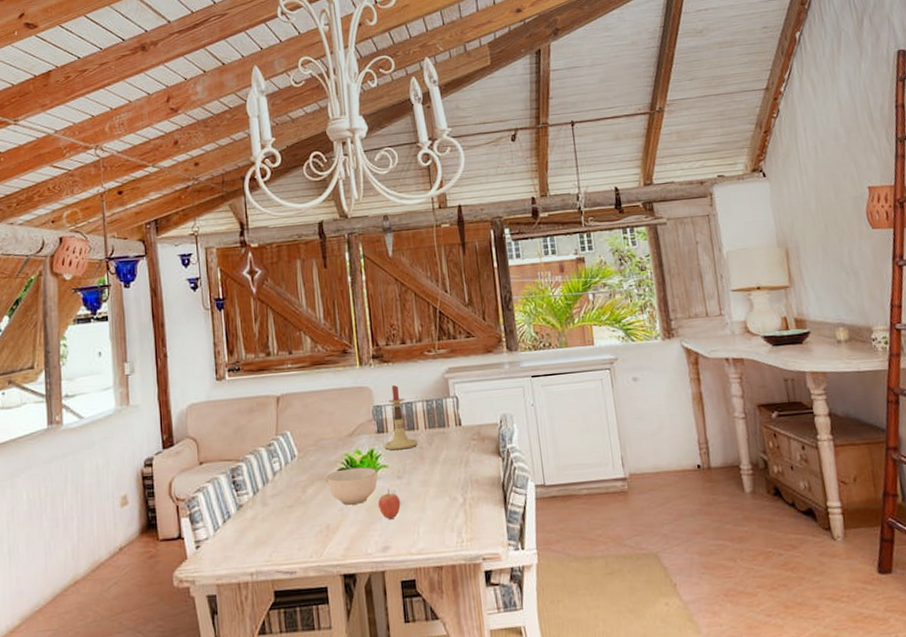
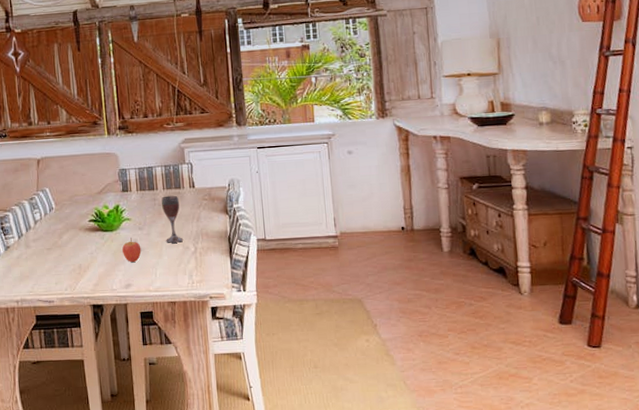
bowl: present [327,467,378,505] -> none [79,219,122,250]
candlestick: present [384,385,417,451] -> none [128,152,156,207]
cup: none [422,435,450,494] -> present [161,195,184,243]

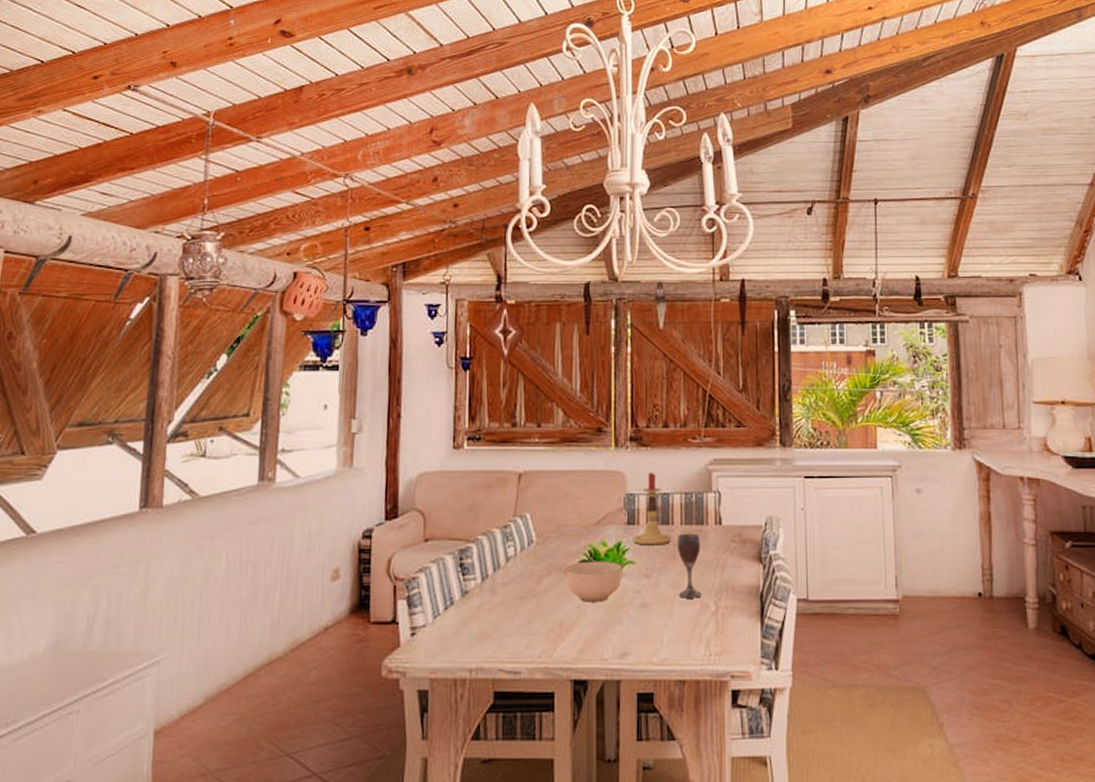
bowl: none [79,219,122,250] -> present [566,561,623,602]
fruit: present [122,238,141,263] -> none [621,588,646,623]
candlestick: none [128,152,156,207] -> present [633,473,671,546]

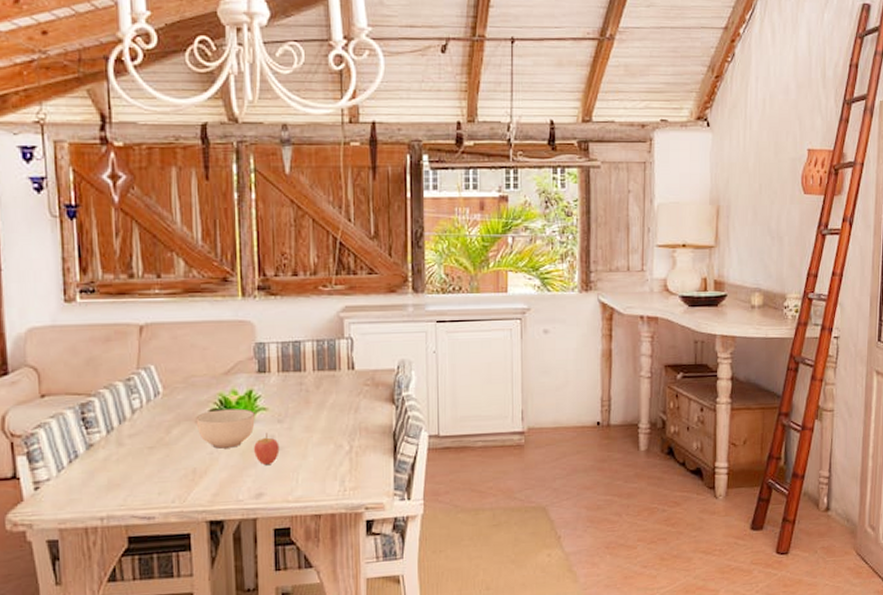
fruit: none [621,588,646,623] -> present [254,433,280,466]
candlestick: present [633,473,671,546] -> none [264,321,303,393]
cup: present [676,533,702,598] -> none [309,379,336,440]

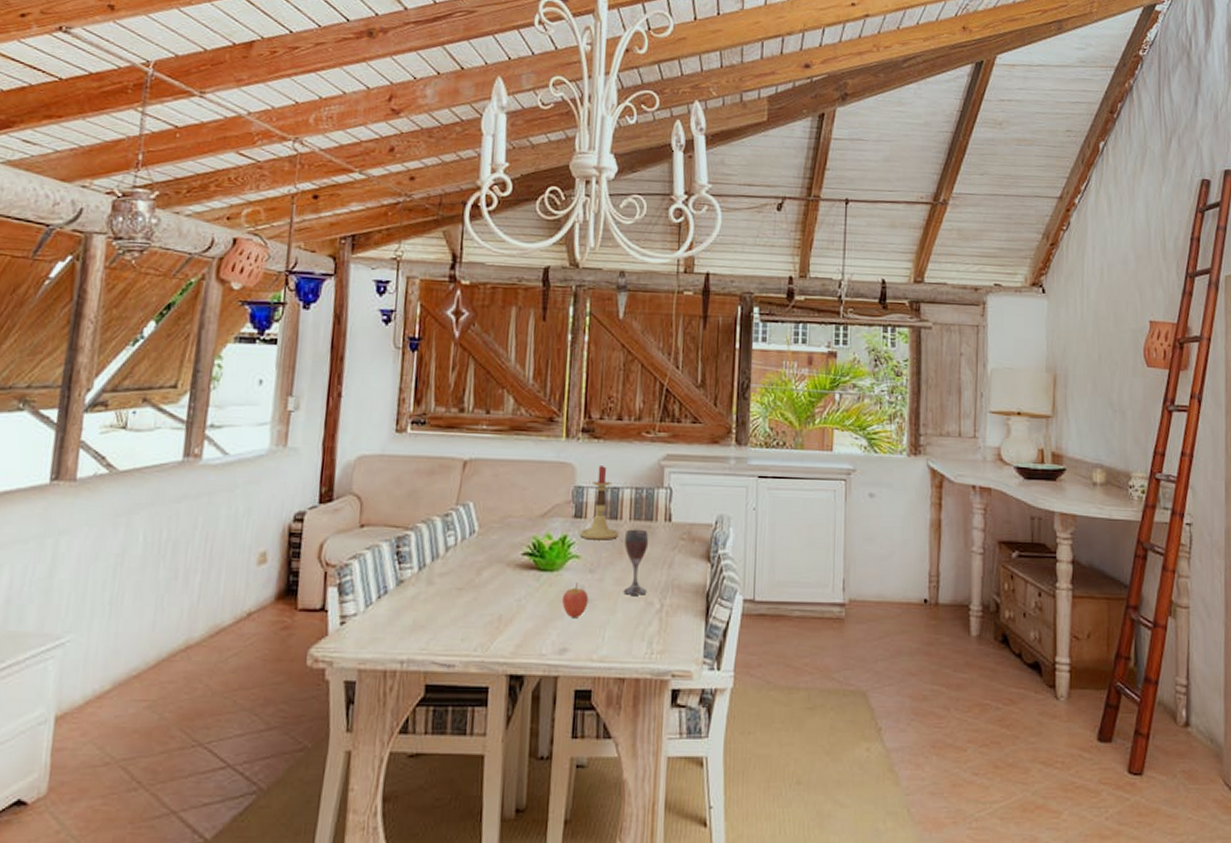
bowl: present [196,408,255,449] -> none [507,553,567,596]
candlestick: none [264,321,303,393] -> present [579,466,618,540]
cup: none [309,379,336,440] -> present [624,529,649,595]

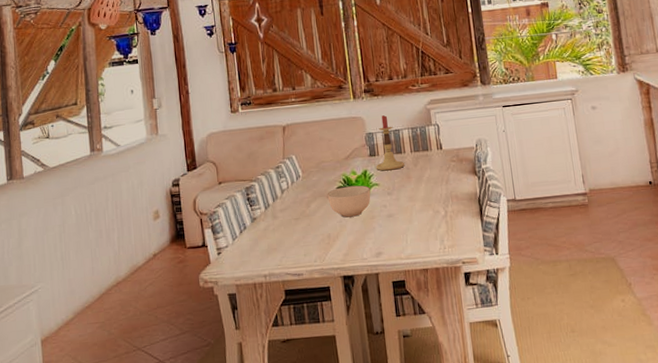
bowl: none [507,553,567,596] -> present [327,185,371,218]
fruit: present [562,583,589,619] -> none [372,204,391,230]
cup: present [624,529,649,595] -> none [409,158,434,208]

